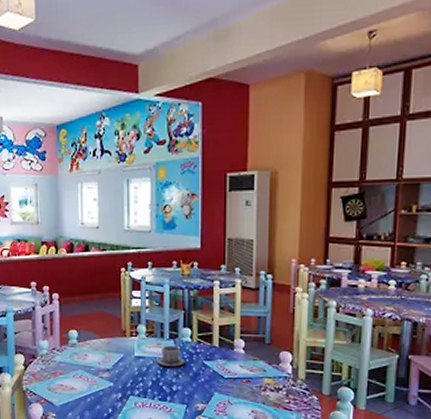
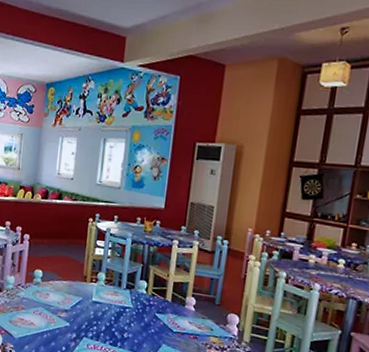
cup: present [156,345,185,367] -> none [111,294,139,316]

